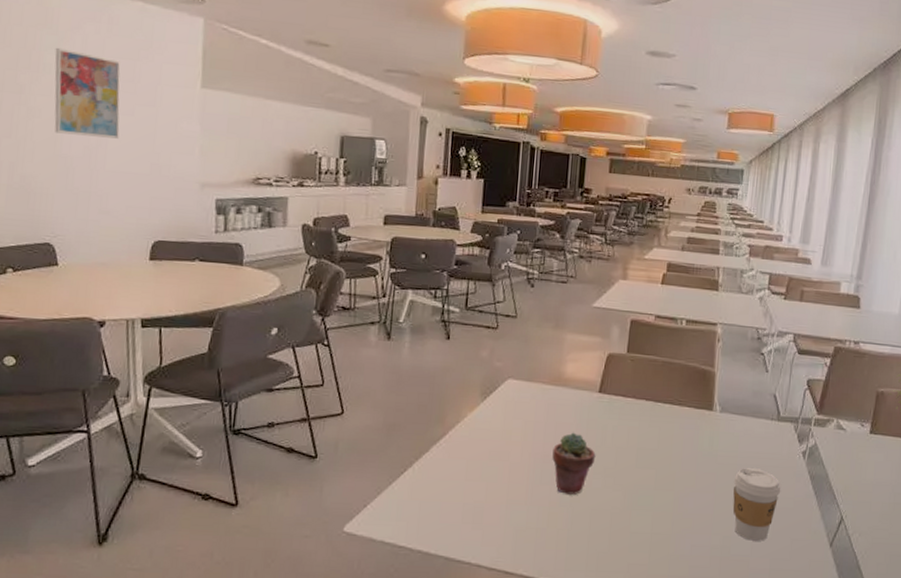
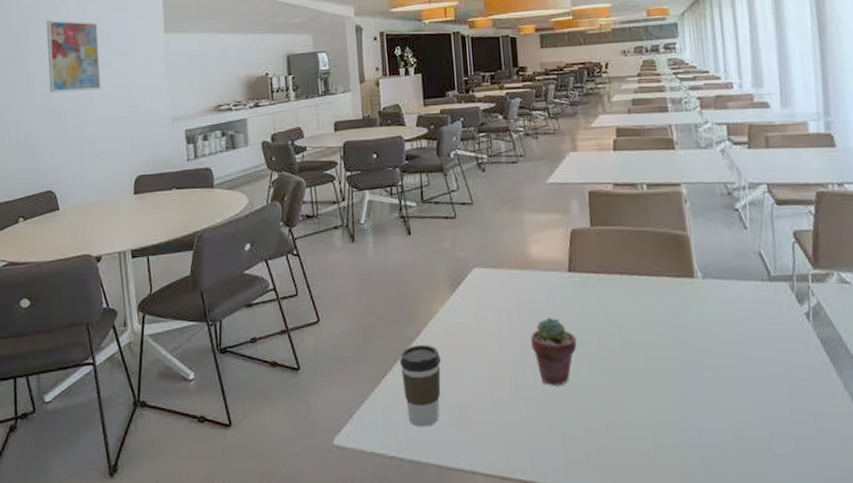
coffee cup: none [421,445,463,522] -> present [400,344,441,427]
coffee cup: present [732,467,782,541] -> none [733,336,790,421]

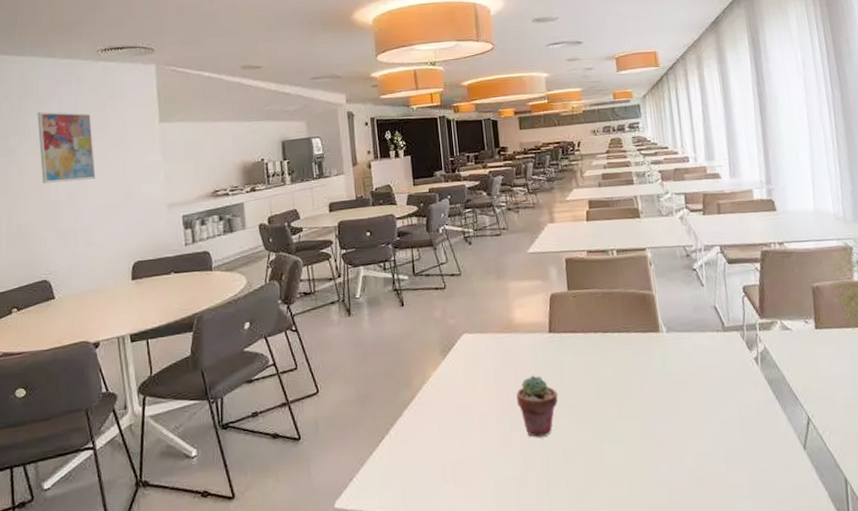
coffee cup: present [400,344,441,427] -> none [396,407,435,485]

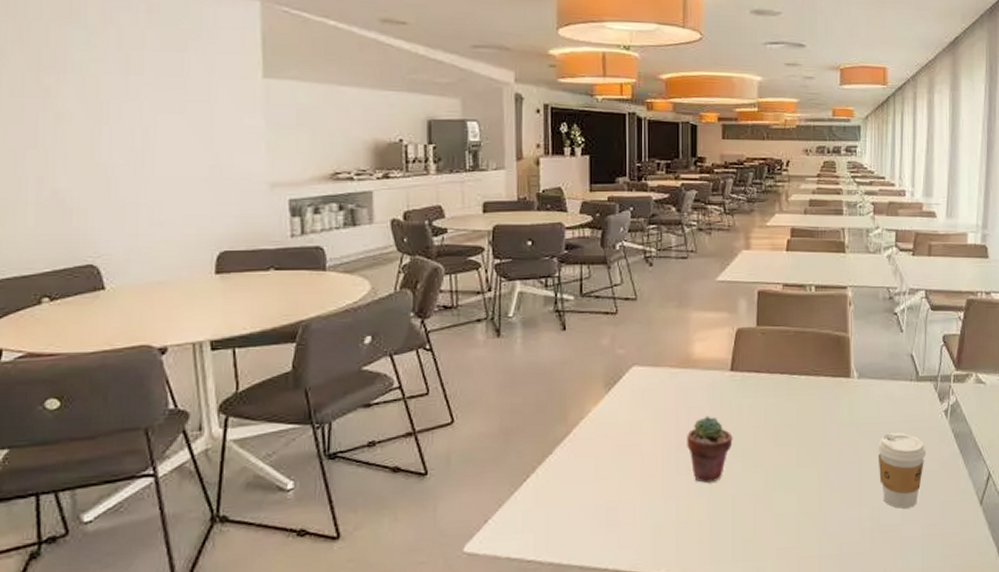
wall art: present [37,111,96,184] -> none [84,42,169,141]
coffee cup: none [694,381,743,456] -> present [877,432,927,509]

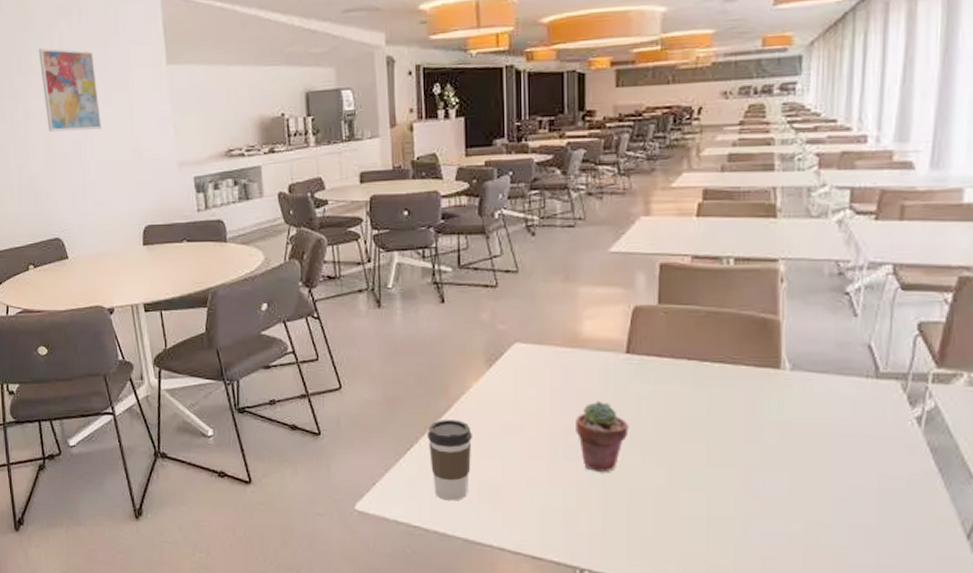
wall art: none [84,42,169,141] -> present [38,48,102,132]
coffee cup: none [545,445,590,529] -> present [427,418,472,501]
coffee cup: present [877,432,927,509] -> none [816,437,887,530]

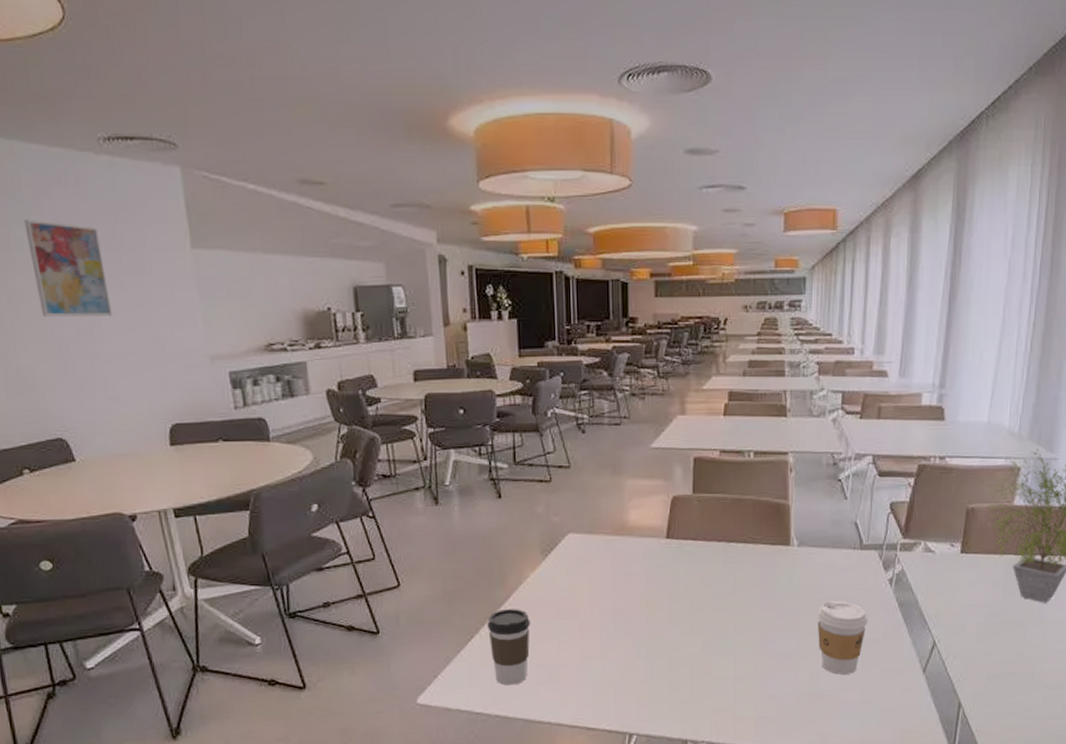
potted succulent: present [576,400,629,472] -> none [624,582,669,646]
coffee cup: none [816,437,887,530] -> present [817,600,868,675]

